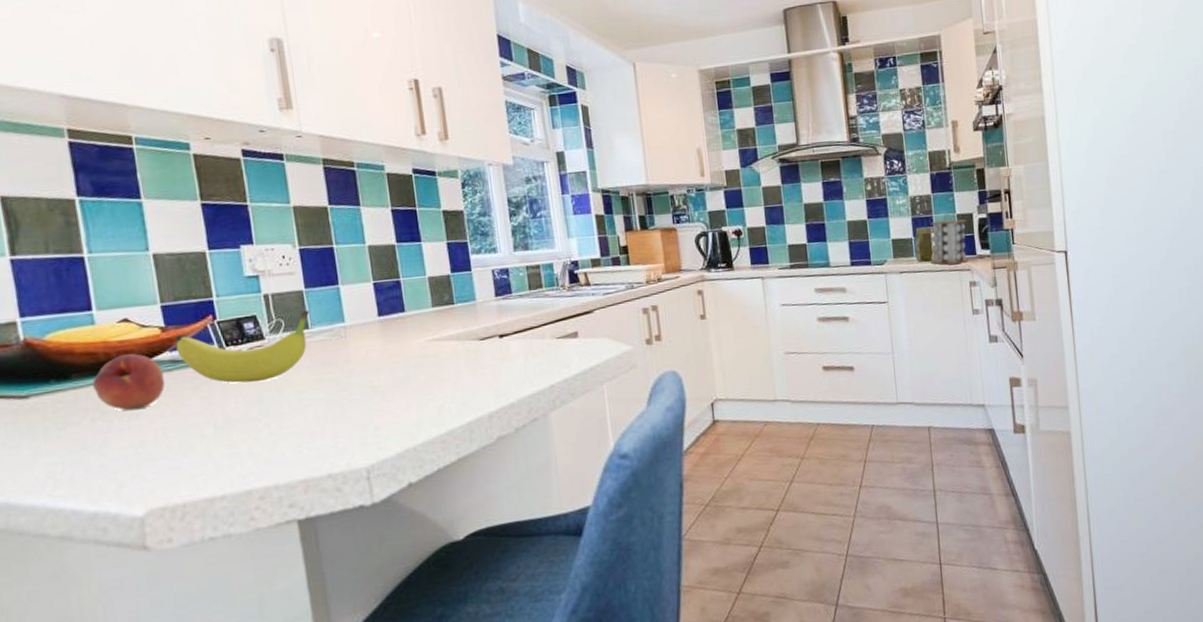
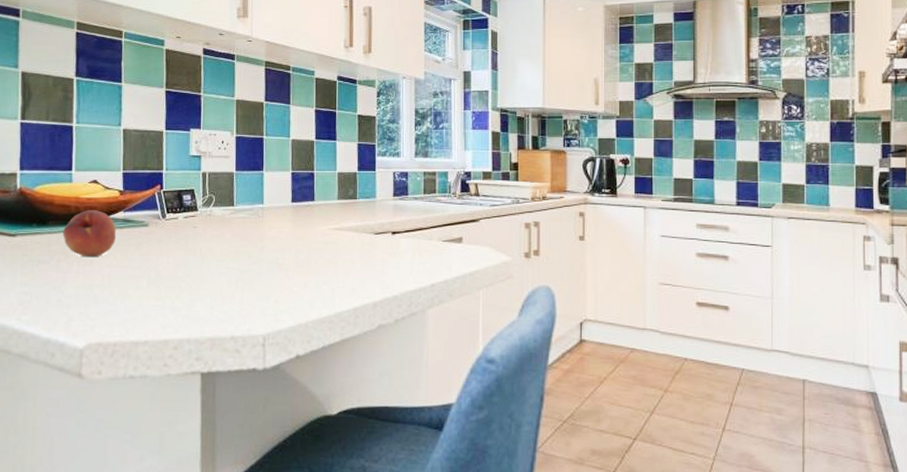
fruit: present [175,310,310,383] -> none [129,190,237,247]
jar: present [913,226,936,262] -> none [805,174,830,210]
spice rack: present [930,213,967,266] -> none [822,164,866,217]

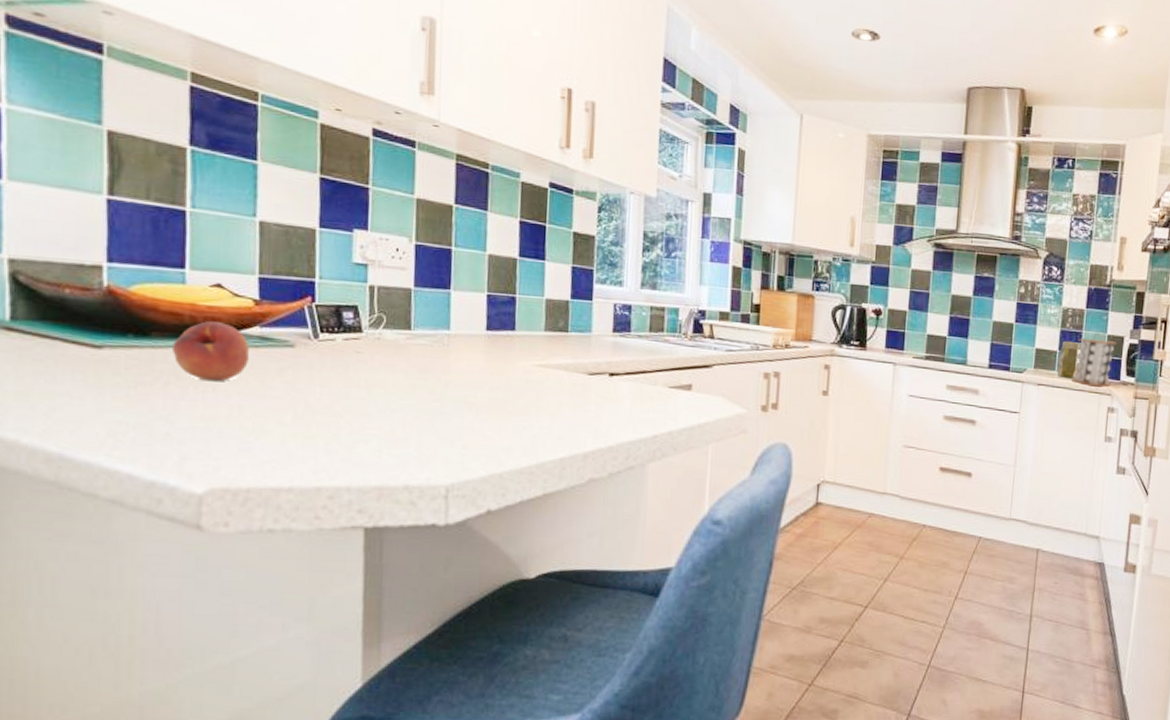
jar: none [805,174,830,210] -> present [1056,340,1082,379]
spice rack: none [822,164,866,217] -> present [1071,332,1117,387]

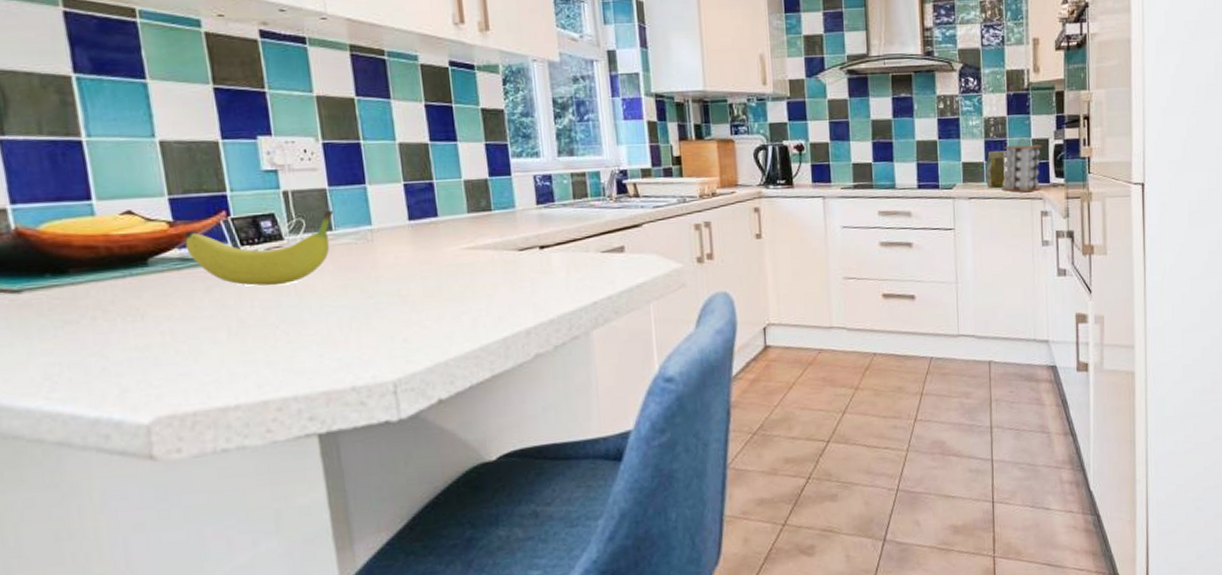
fruit: present [173,321,250,382] -> none [92,249,174,311]
fruit: none [267,310,416,376] -> present [184,210,334,286]

